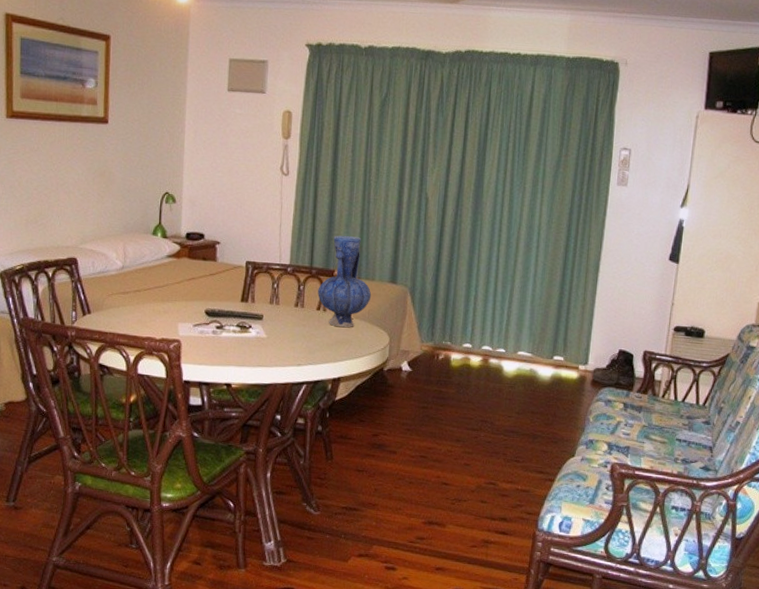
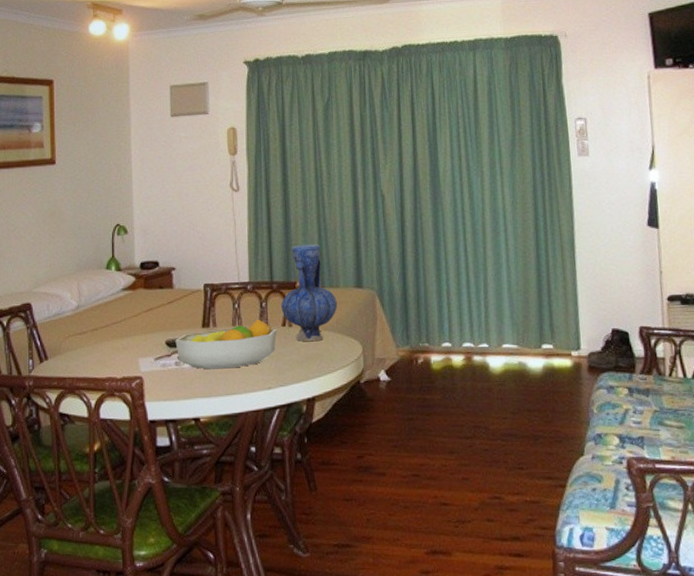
fruit bowl: none [214,300,311,343] -> present [175,318,277,370]

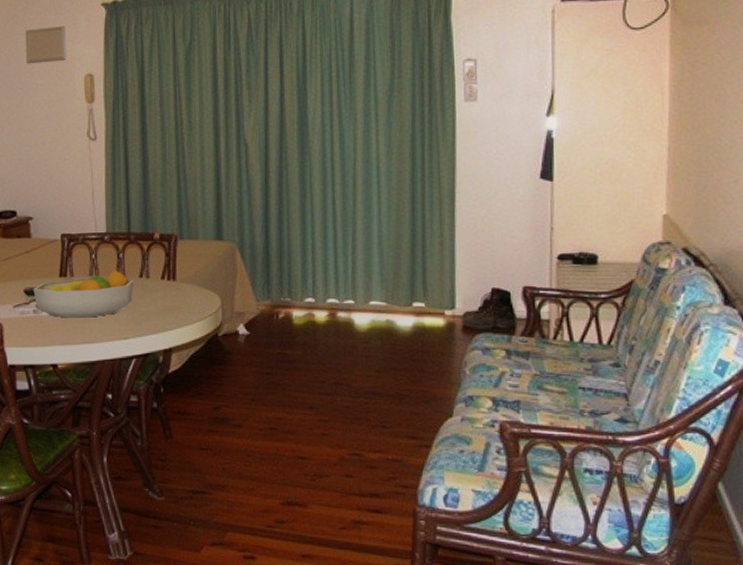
vase: present [281,244,338,342] -> none [138,195,197,294]

